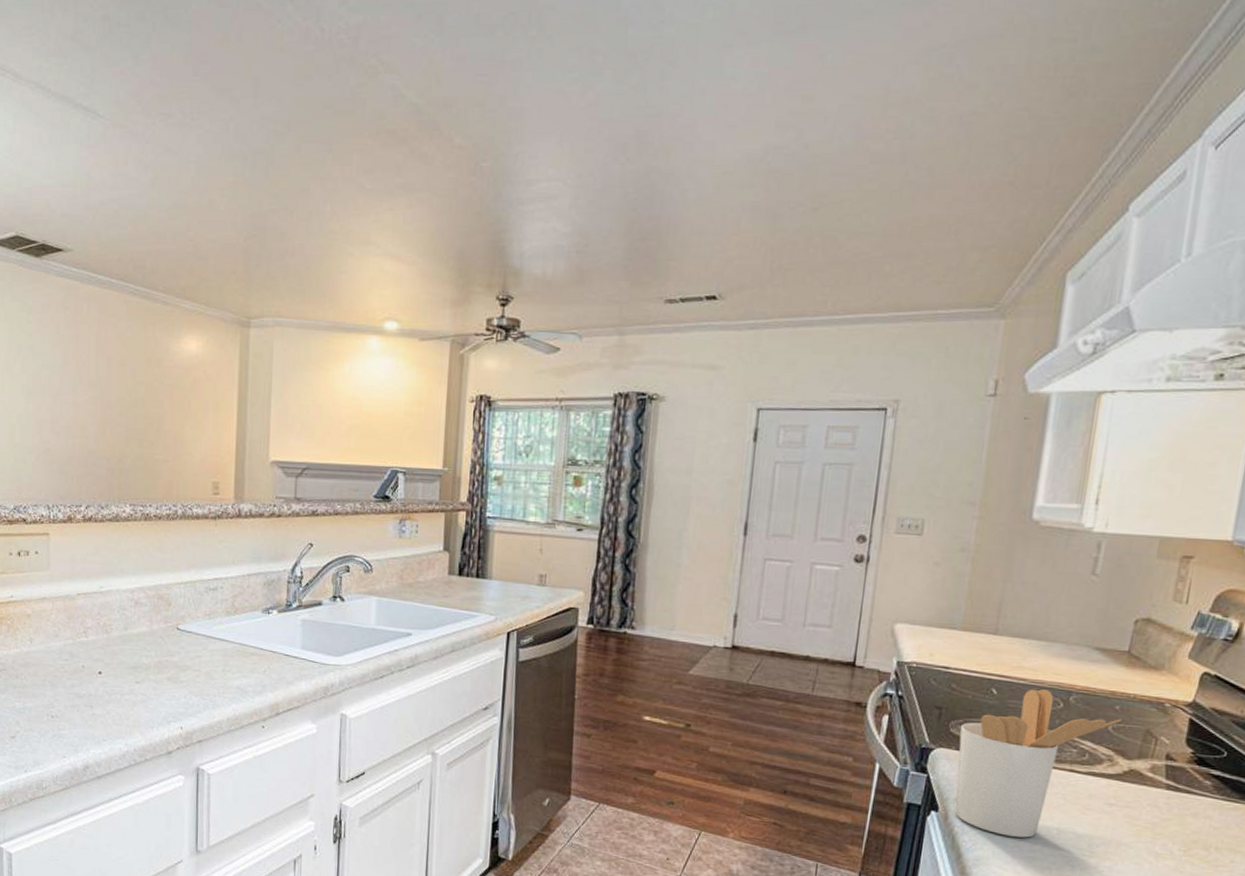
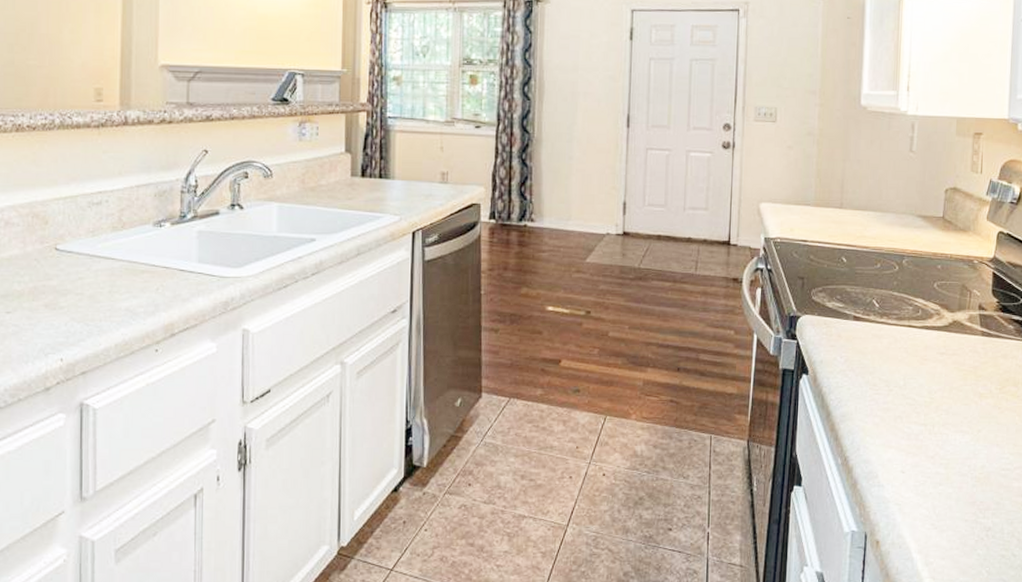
utensil holder: present [955,689,1122,838] -> none [820,255,943,391]

